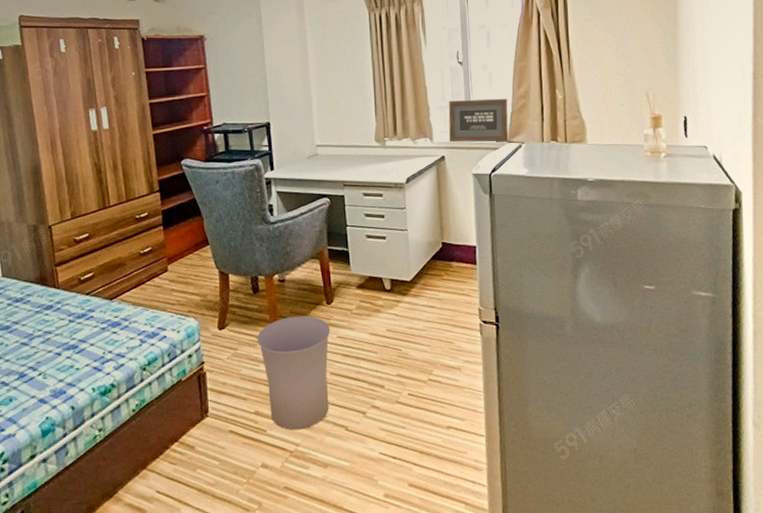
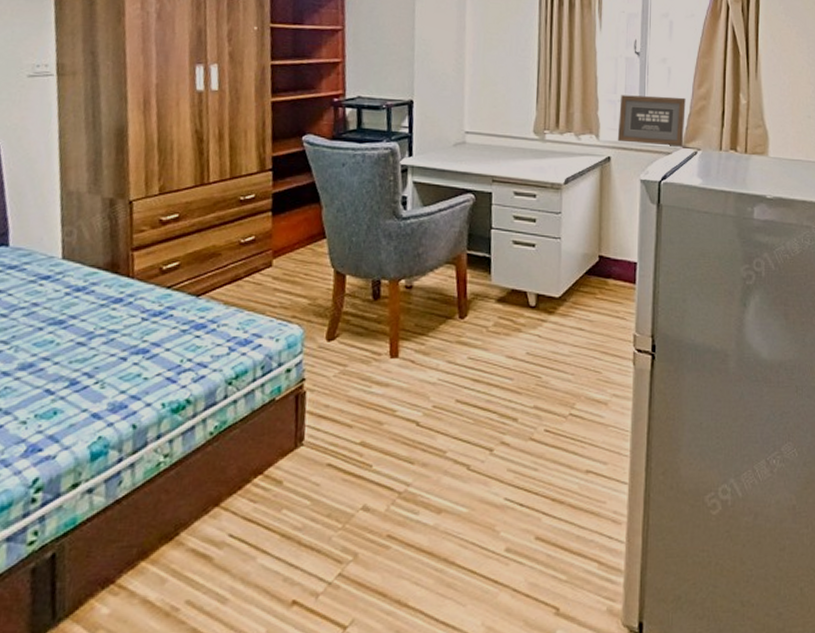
waste bin: present [257,315,331,430] -> none [372,330,461,467]

